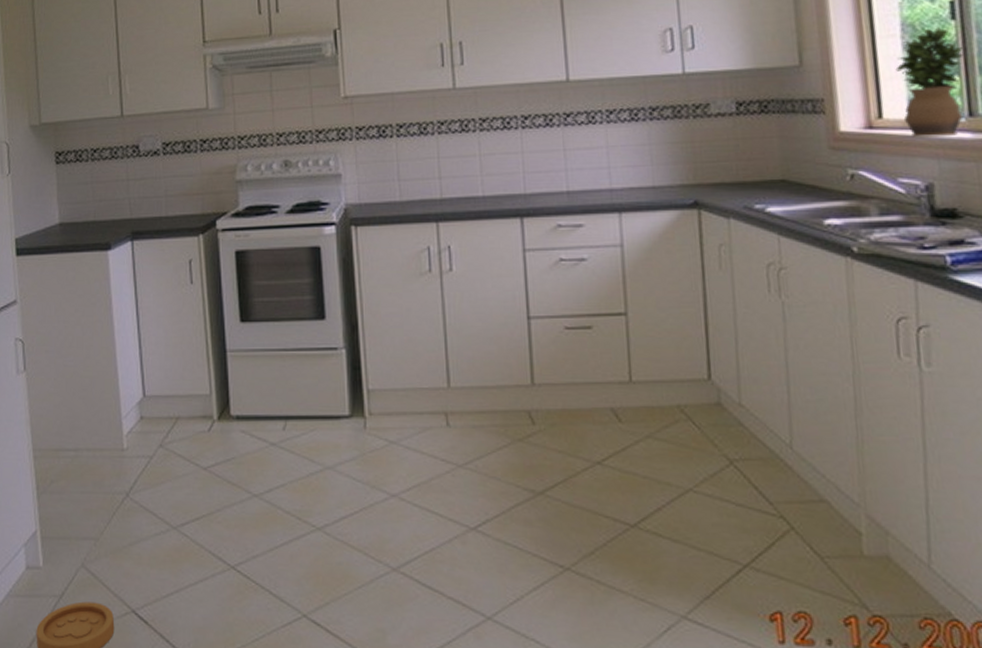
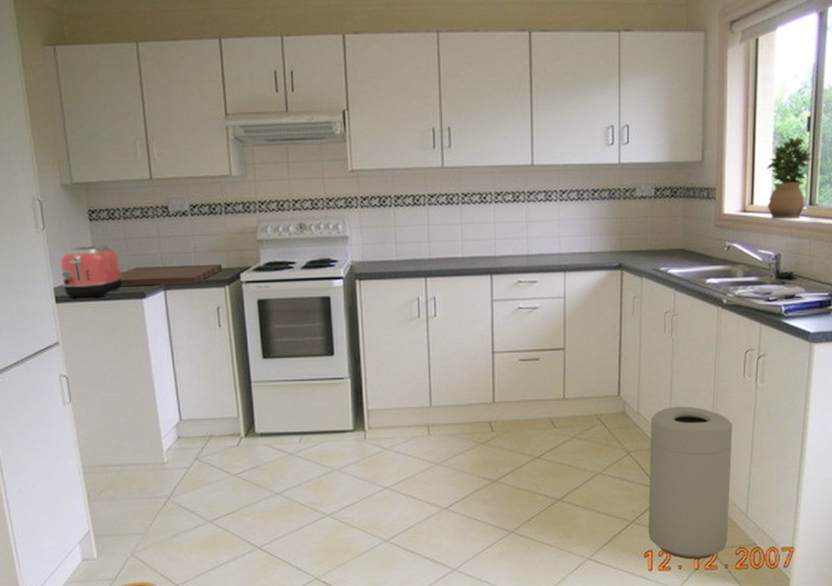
toaster: none [23,190,87,251] -> present [60,245,123,298]
cutting board: none [85,209,197,237] -> present [120,264,223,287]
trash can: none [760,397,903,632] -> present [649,406,733,559]

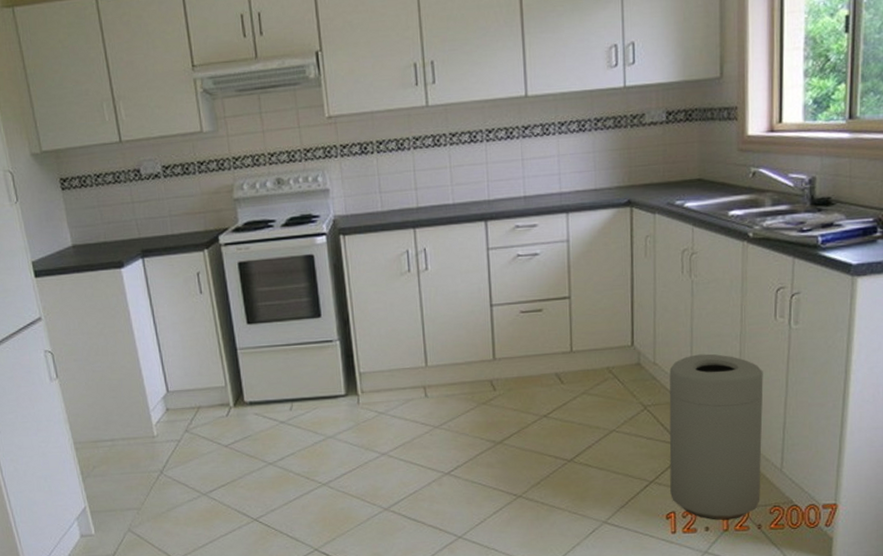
toaster: present [60,245,123,298] -> none [35,214,100,272]
cutting board: present [120,264,223,287] -> none [96,227,200,257]
potted plant: present [766,137,812,220] -> none [796,40,851,139]

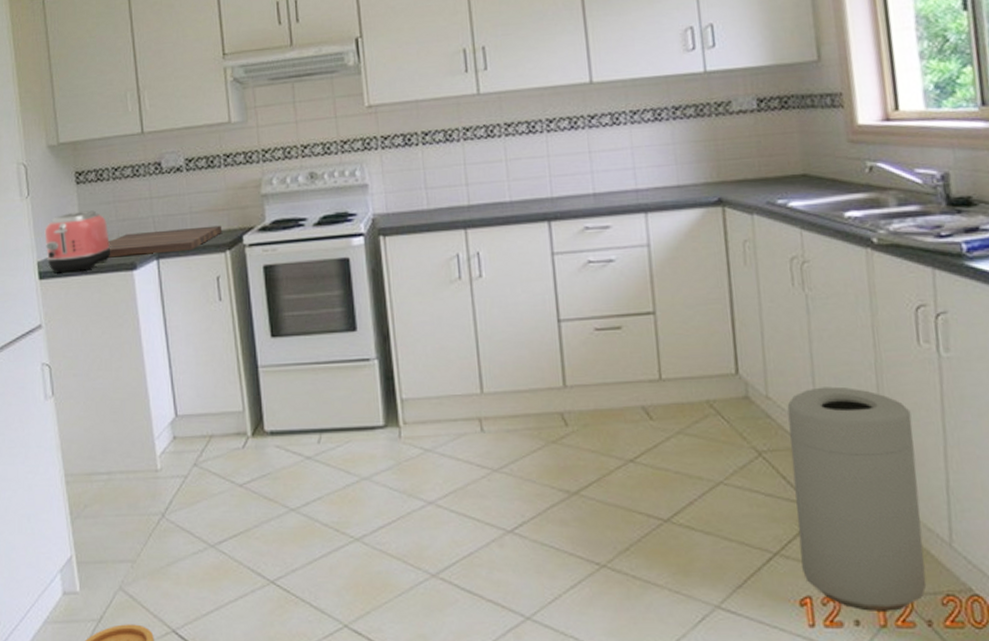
toaster: none [35,214,100,272] -> present [44,210,111,274]
cutting board: none [96,227,200,257] -> present [109,225,223,258]

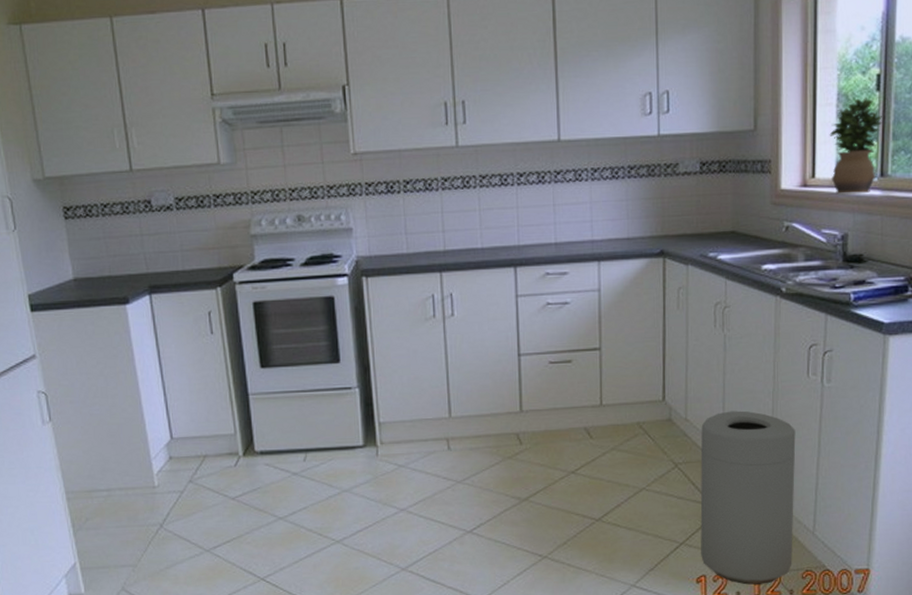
toaster: present [44,210,111,274] -> none [34,245,103,306]
cutting board: present [109,225,223,258] -> none [100,263,213,292]
potted plant: none [910,18,977,129] -> present [829,98,882,195]

